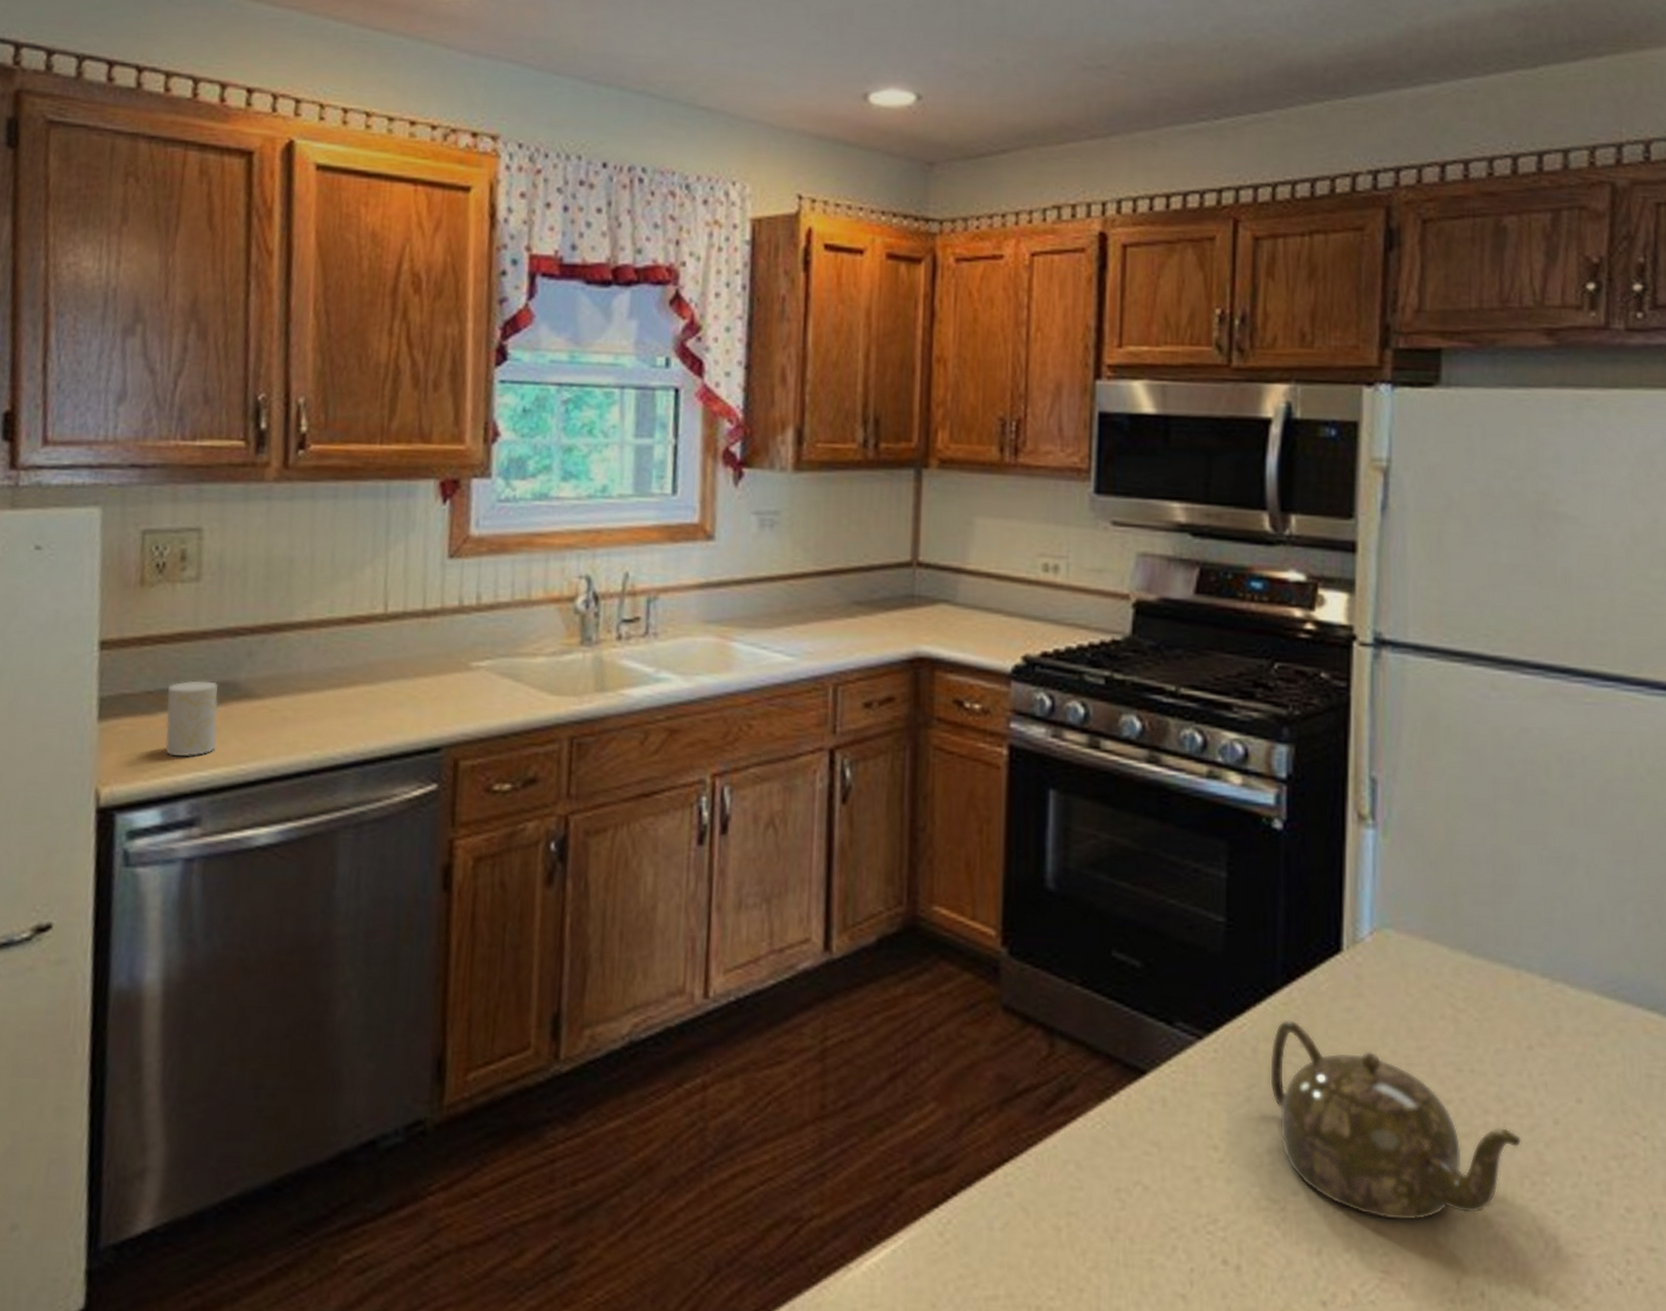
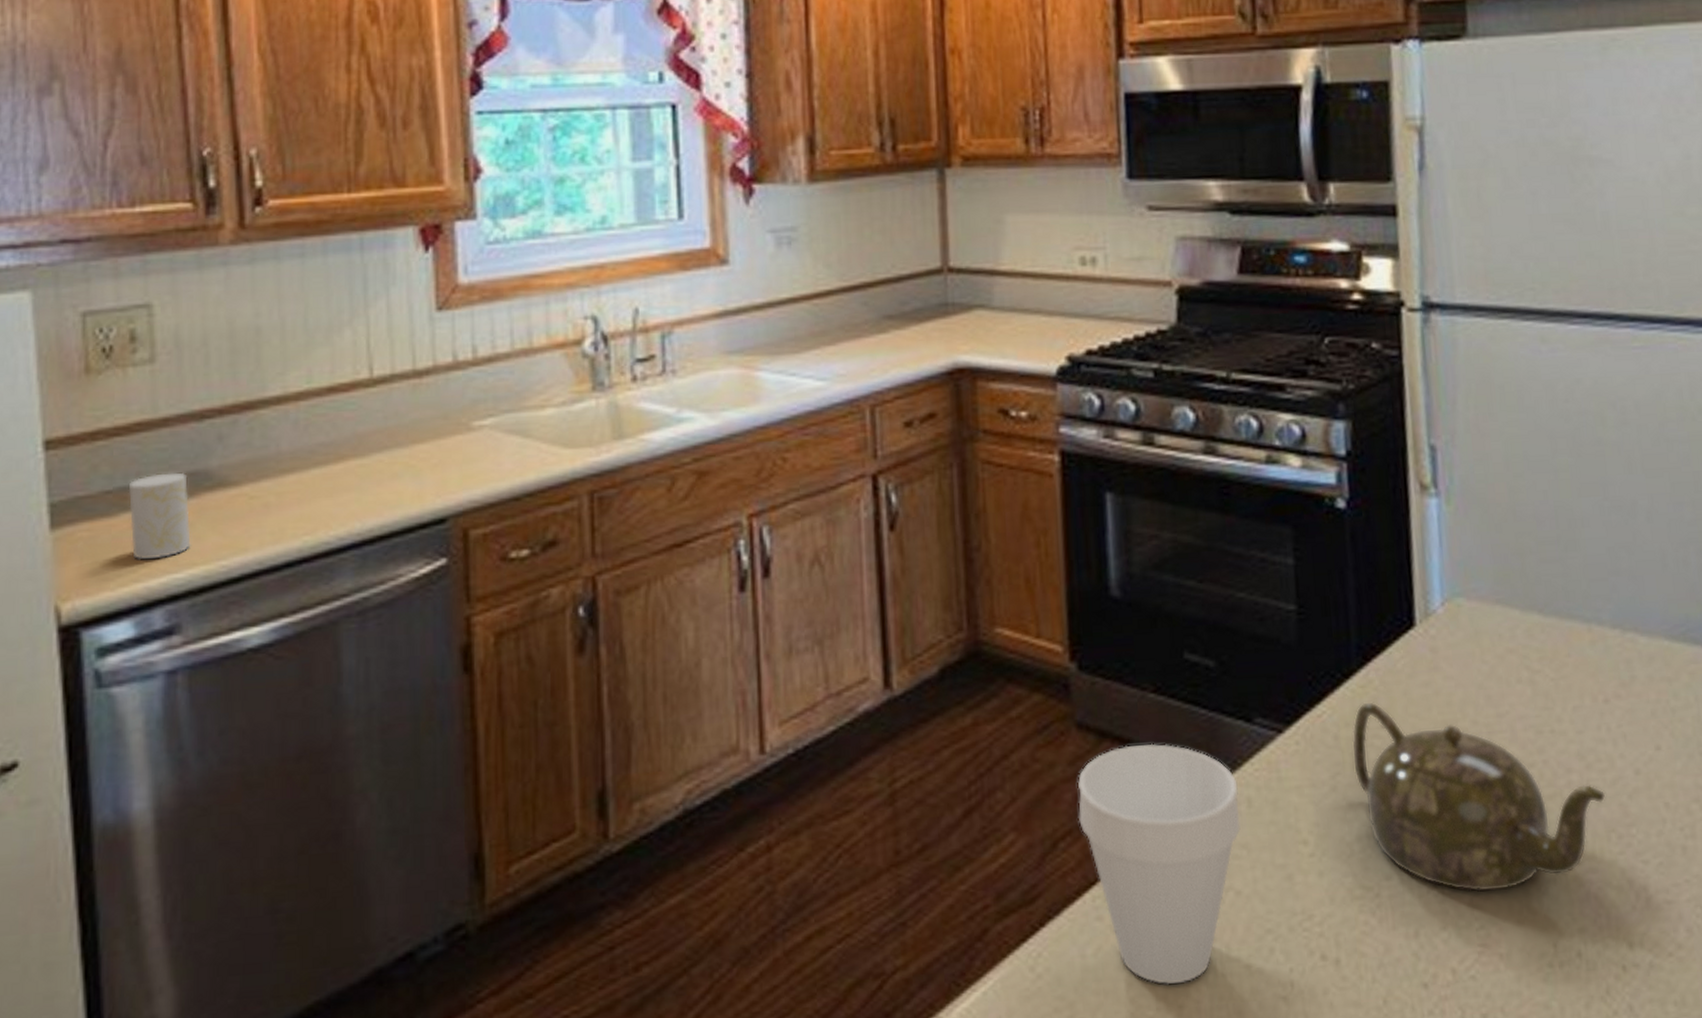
cup: none [997,1032,1154,1268] -> present [1077,743,1241,985]

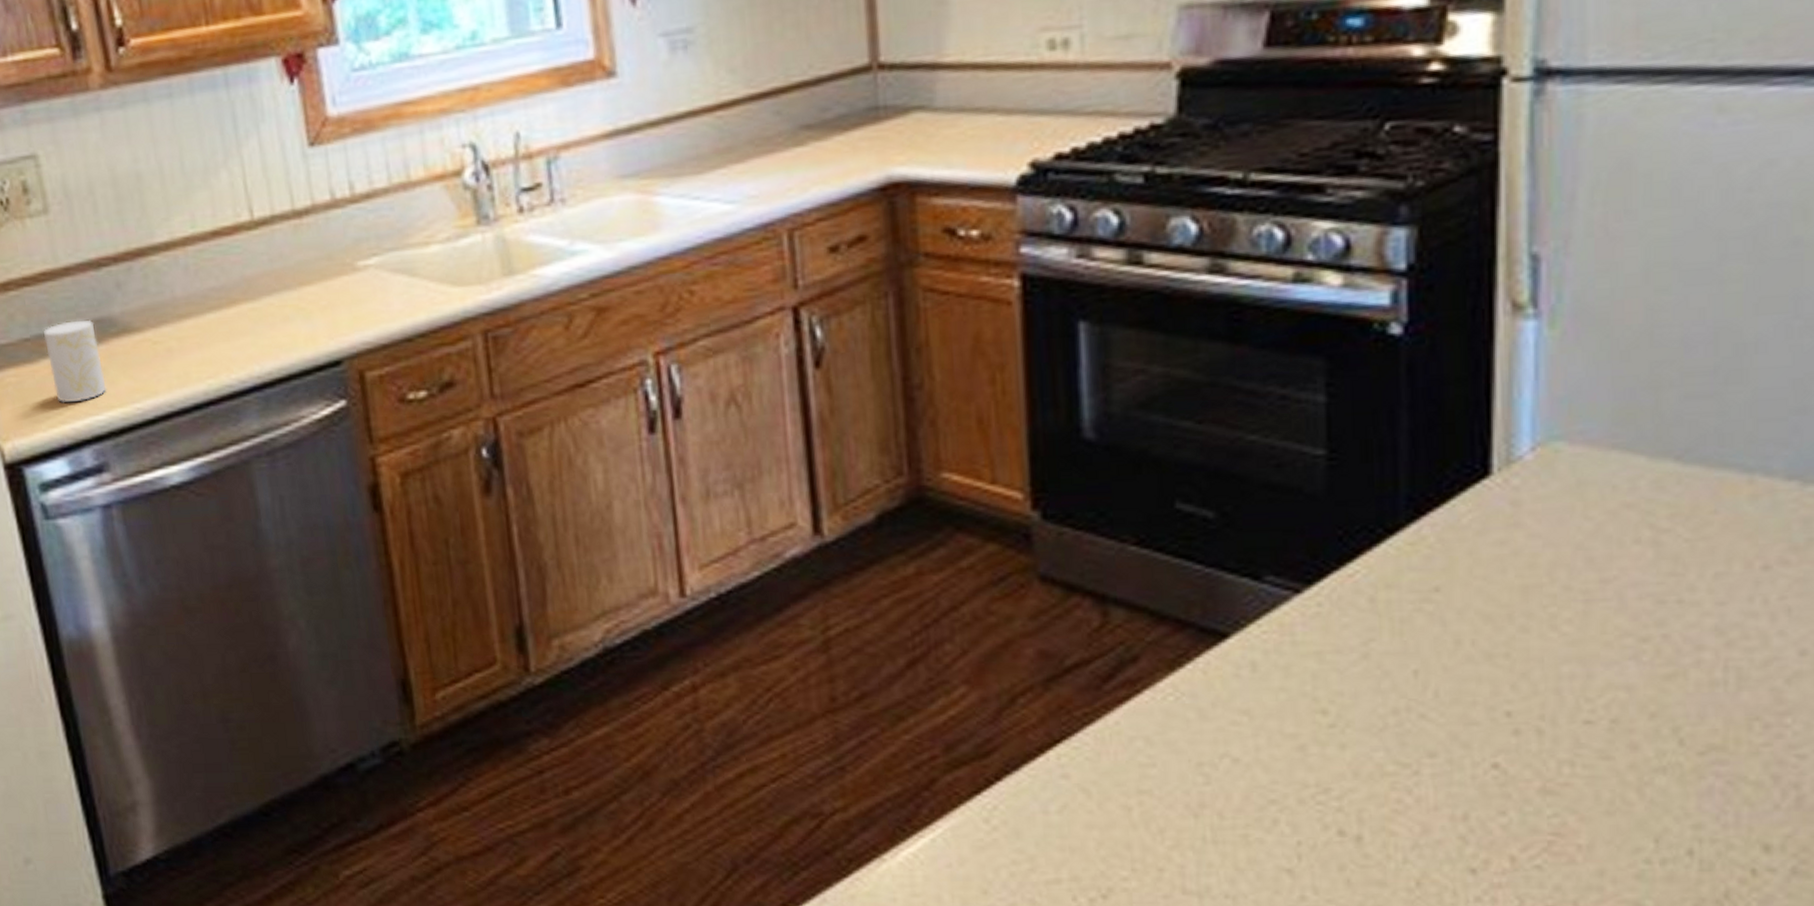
cup: present [1077,743,1241,985] -> none [1040,599,1241,848]
teapot: present [1352,702,1605,892] -> none [1393,561,1750,777]

